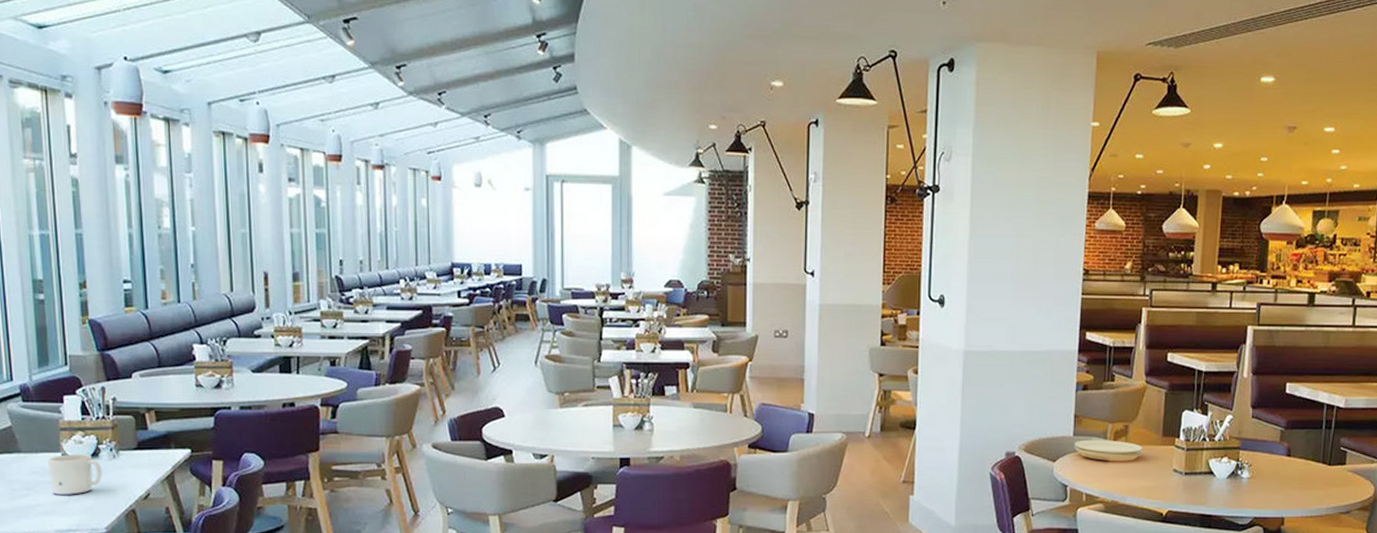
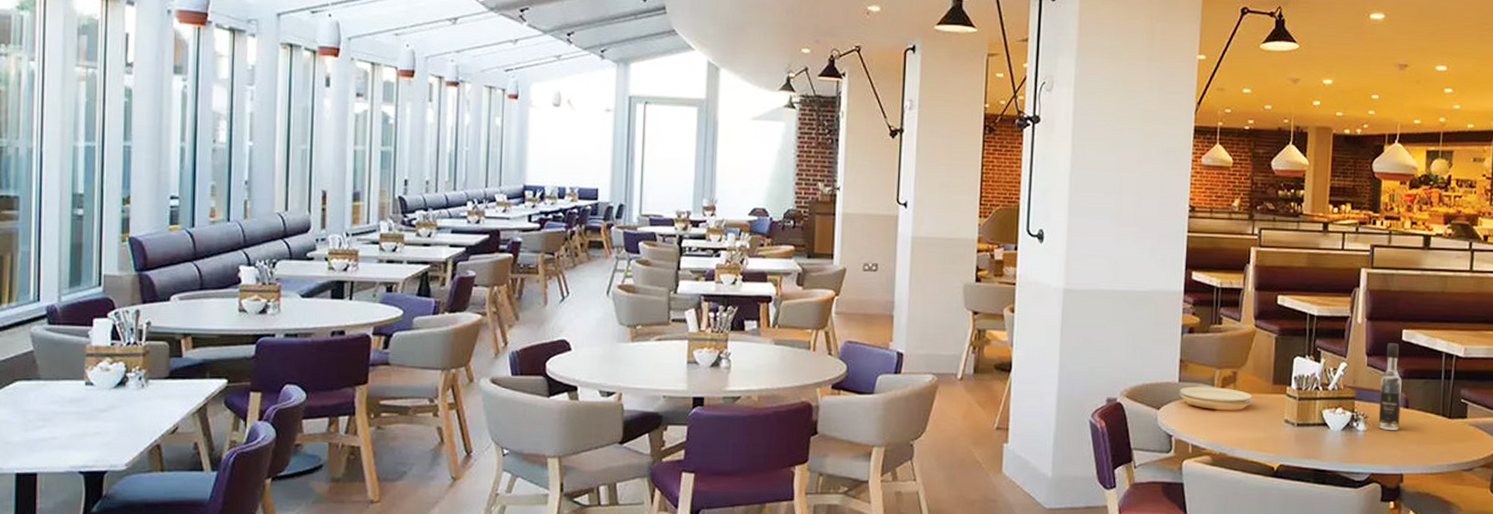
mug: present [47,453,102,496] -> none [69,382,128,428]
bottle: none [1261,396,1285,478] -> present [1378,343,1402,431]

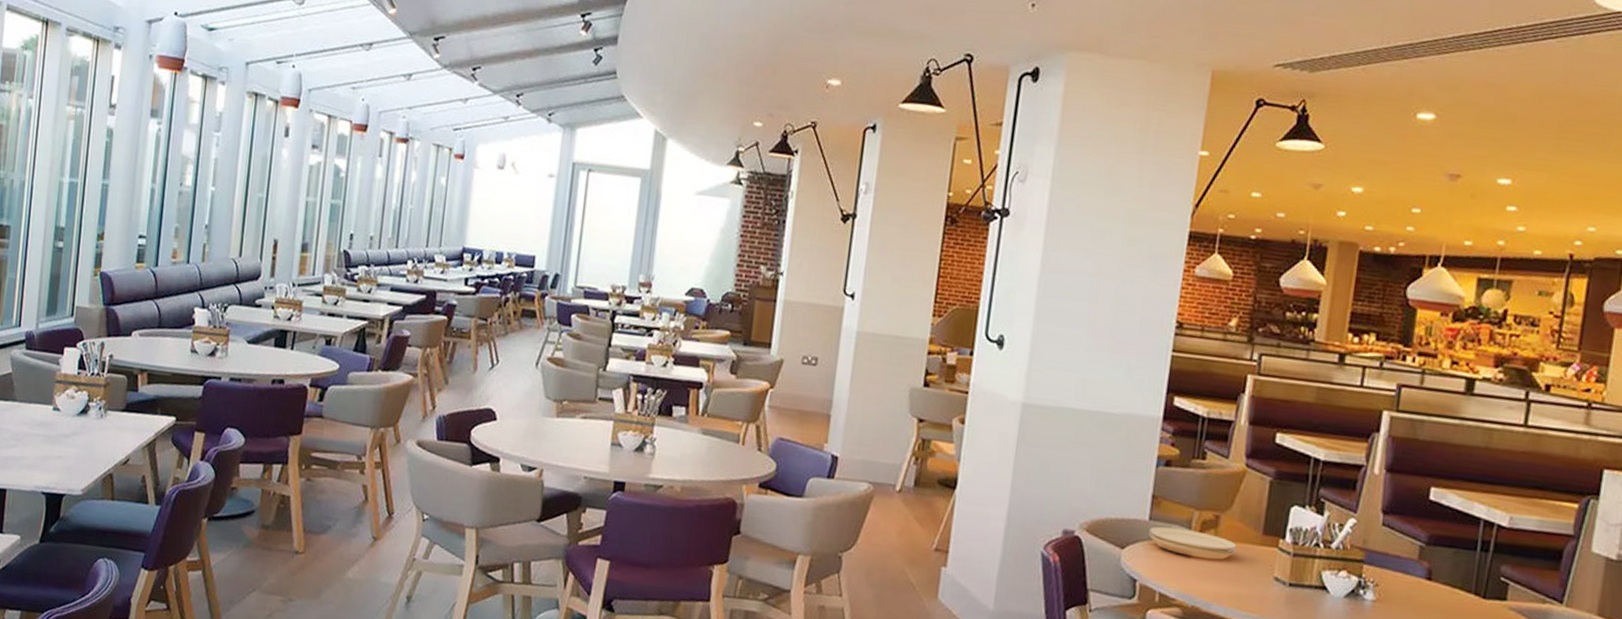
bottle: present [1378,343,1402,431] -> none [1390,501,1425,606]

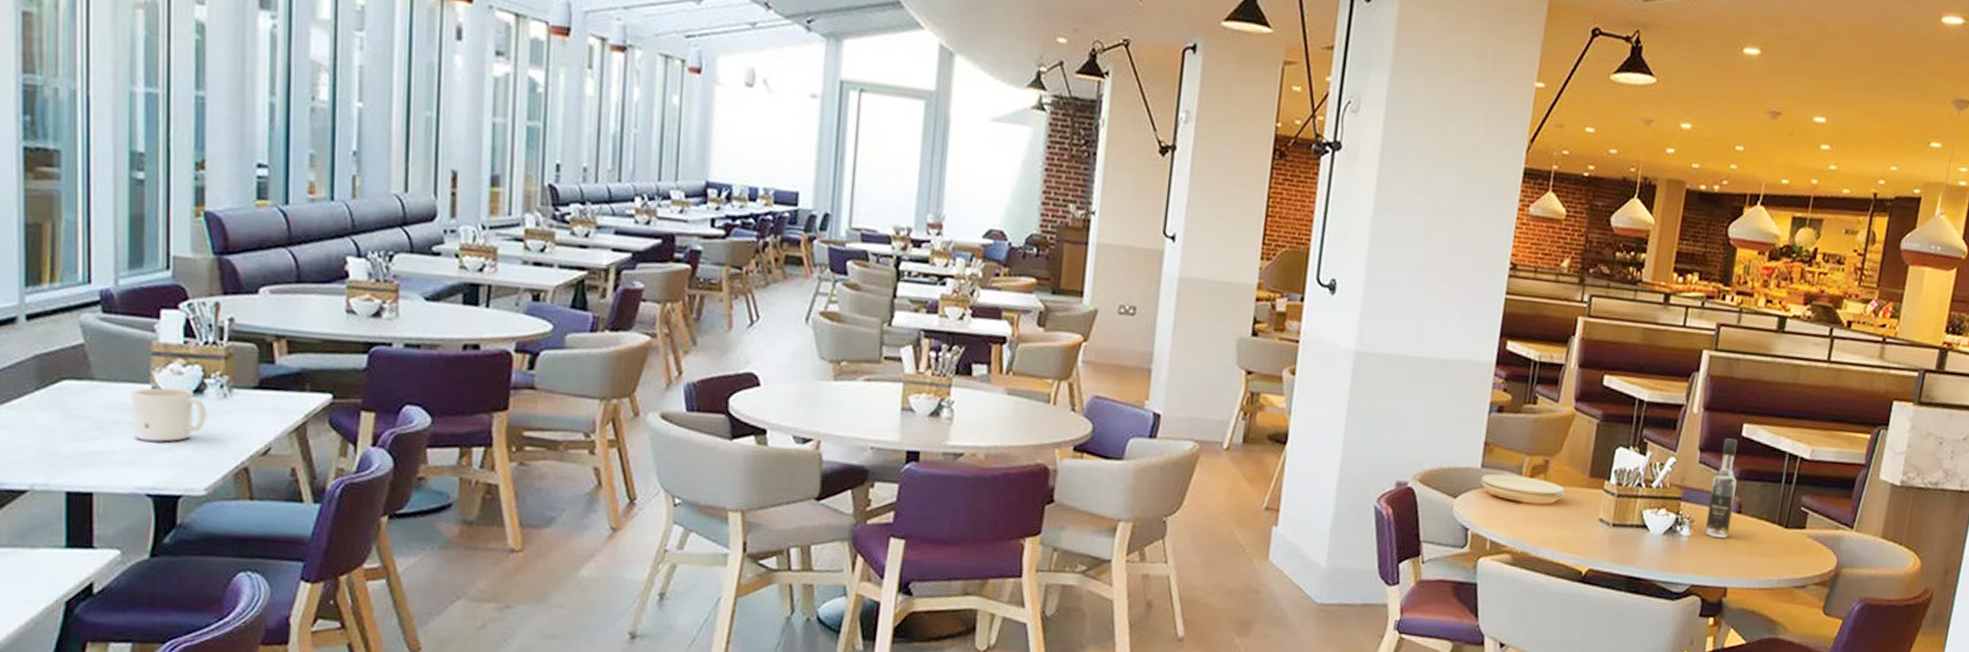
mug: none [37,408,88,452] -> present [131,387,206,443]
bottle: none [1390,501,1425,606] -> present [1704,438,1737,539]

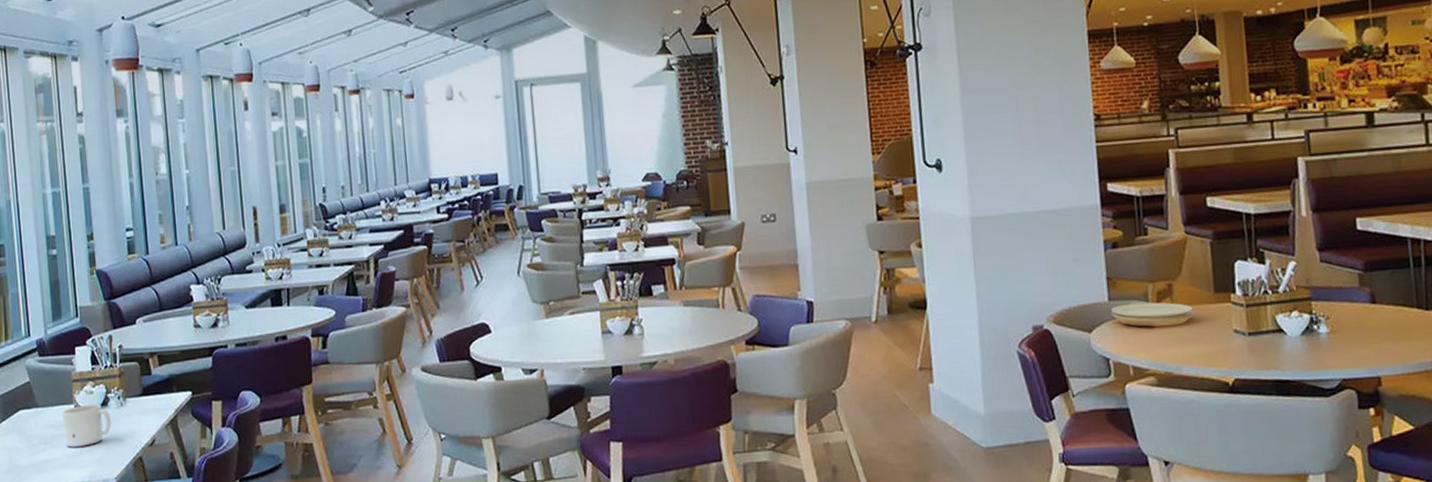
bottle: present [1704,438,1737,539] -> none [1337,234,1369,331]

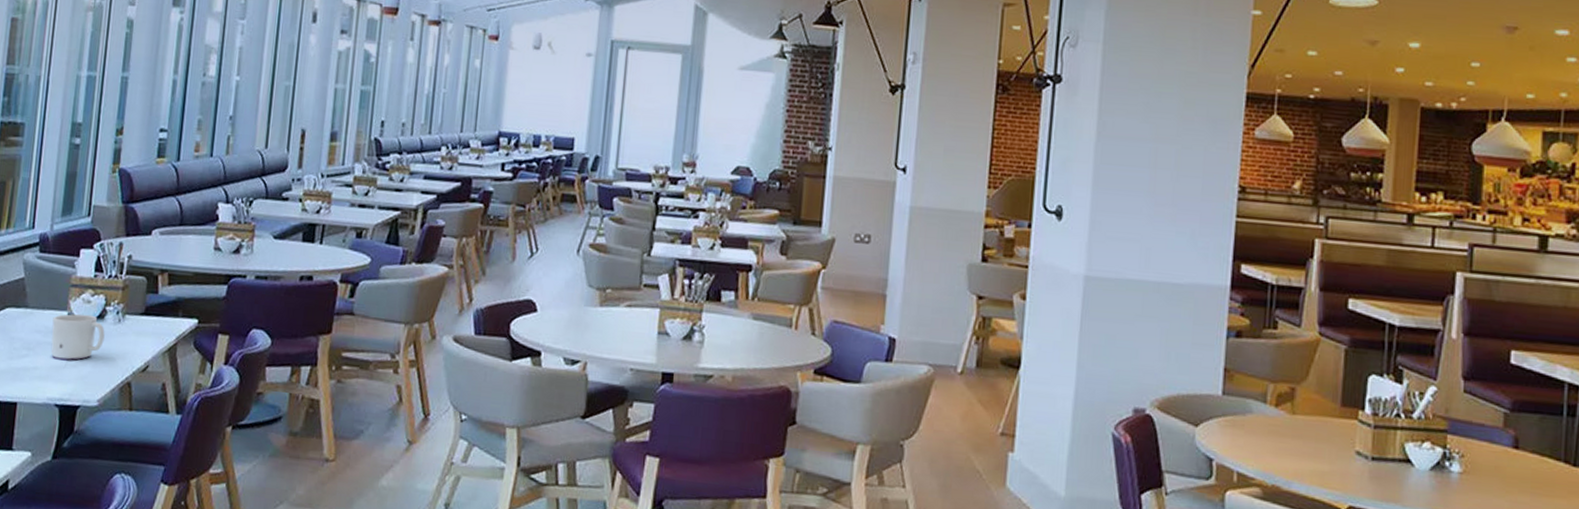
plate: present [1110,302,1194,327] -> none [1222,401,1315,435]

